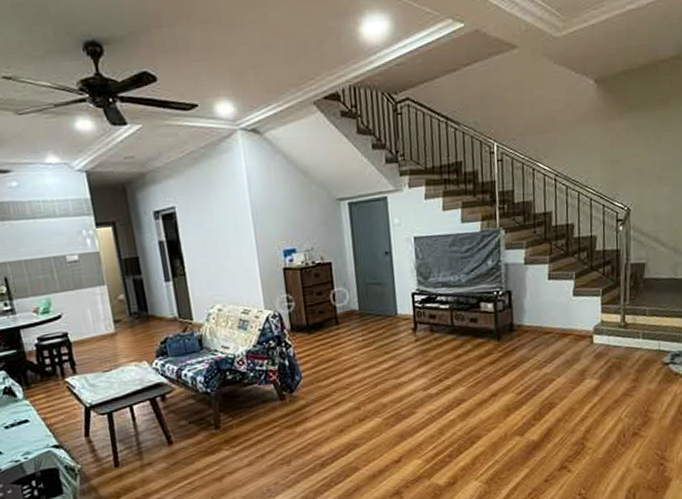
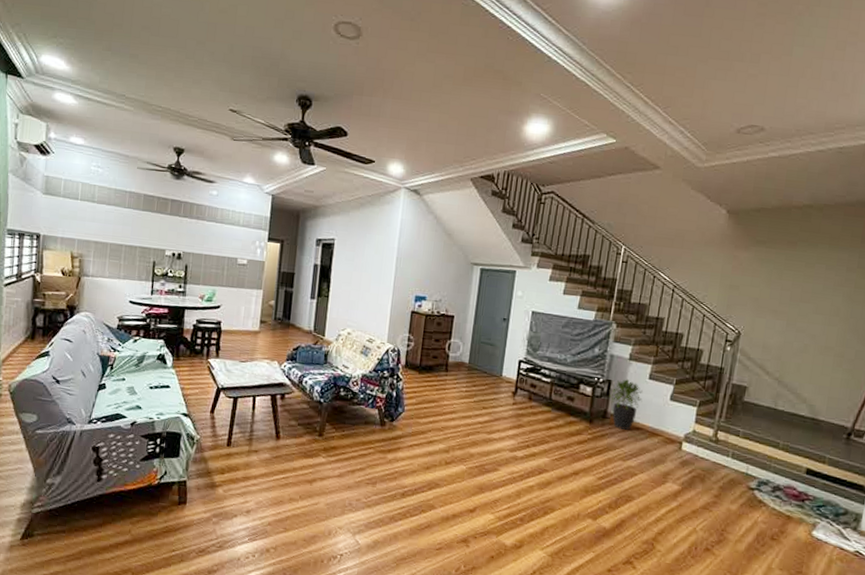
potted plant: none [512,284,545,339] -> present [609,378,643,430]

